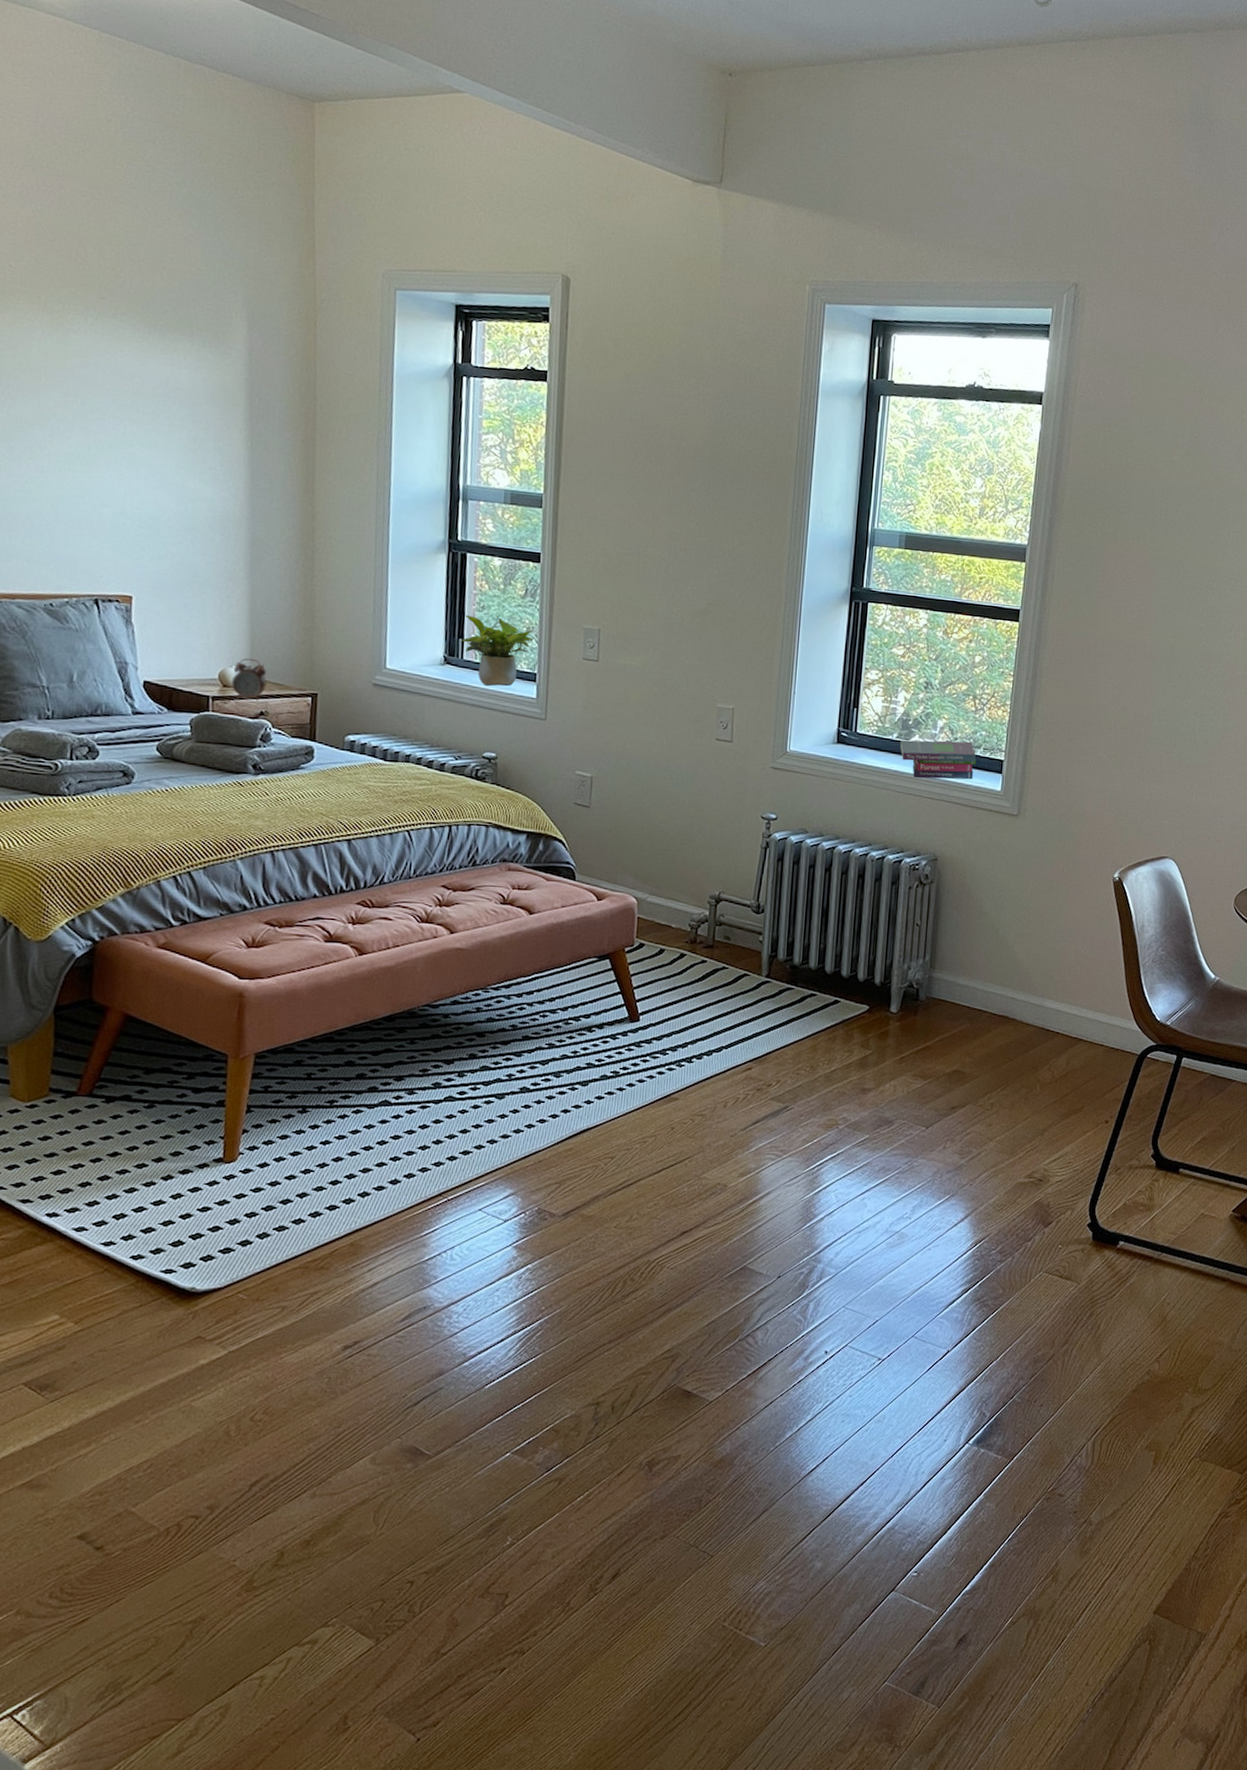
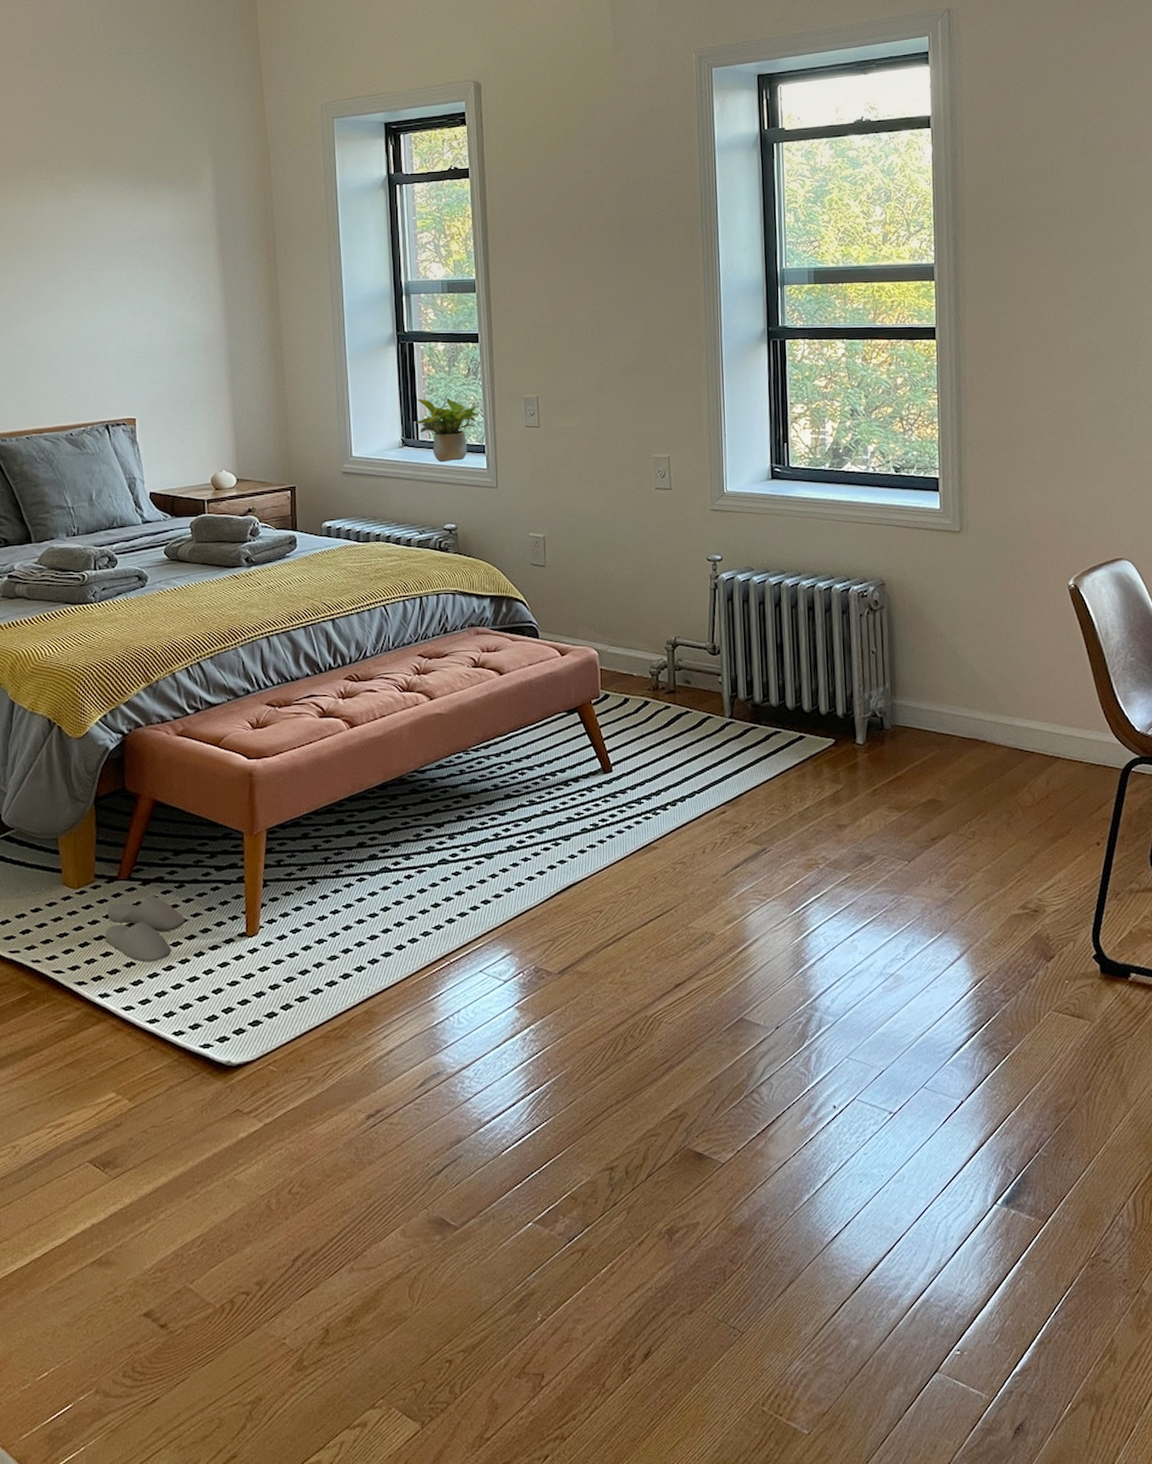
slippers: none [57,1114,153,1183] -> present [105,895,185,962]
alarm clock: present [232,658,267,701] -> none [223,461,252,500]
books: present [900,740,977,780] -> none [833,463,912,505]

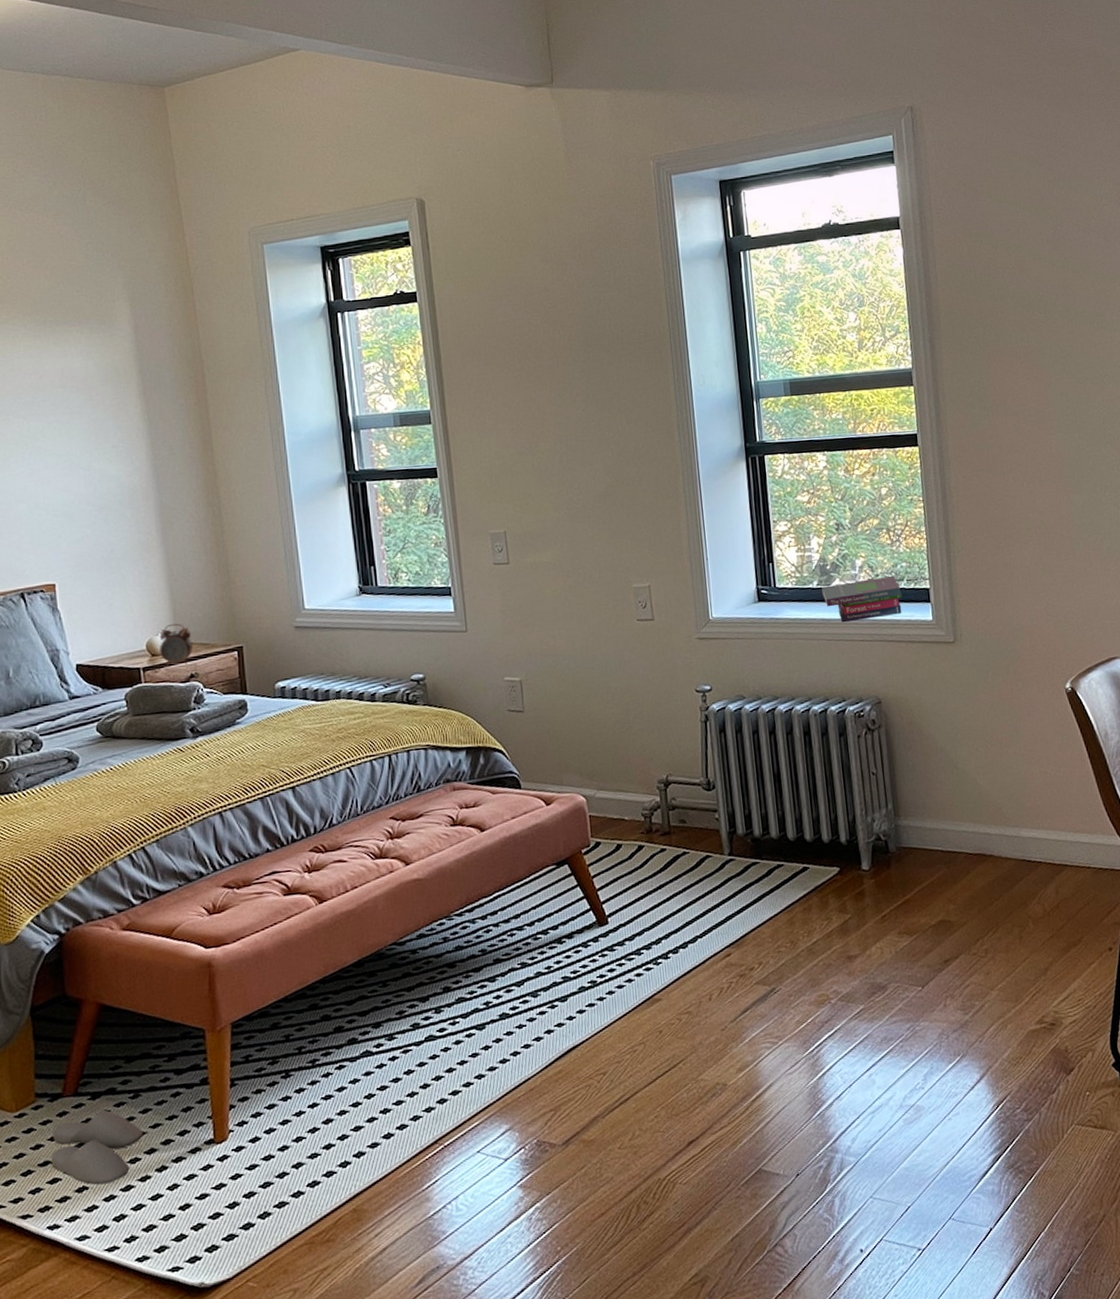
alarm clock: none [223,461,252,500] -> present [159,623,193,666]
potted plant: present [416,398,480,463] -> none [373,539,443,609]
books: none [833,463,912,505] -> present [822,575,903,623]

